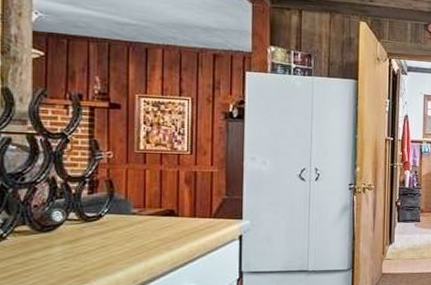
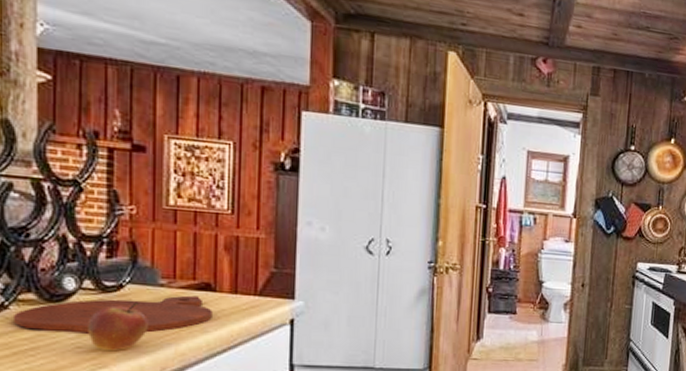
cutting board: none [9,221,176,256] -> present [12,295,212,334]
fruit: none [71,228,124,269] -> present [86,302,150,352]

